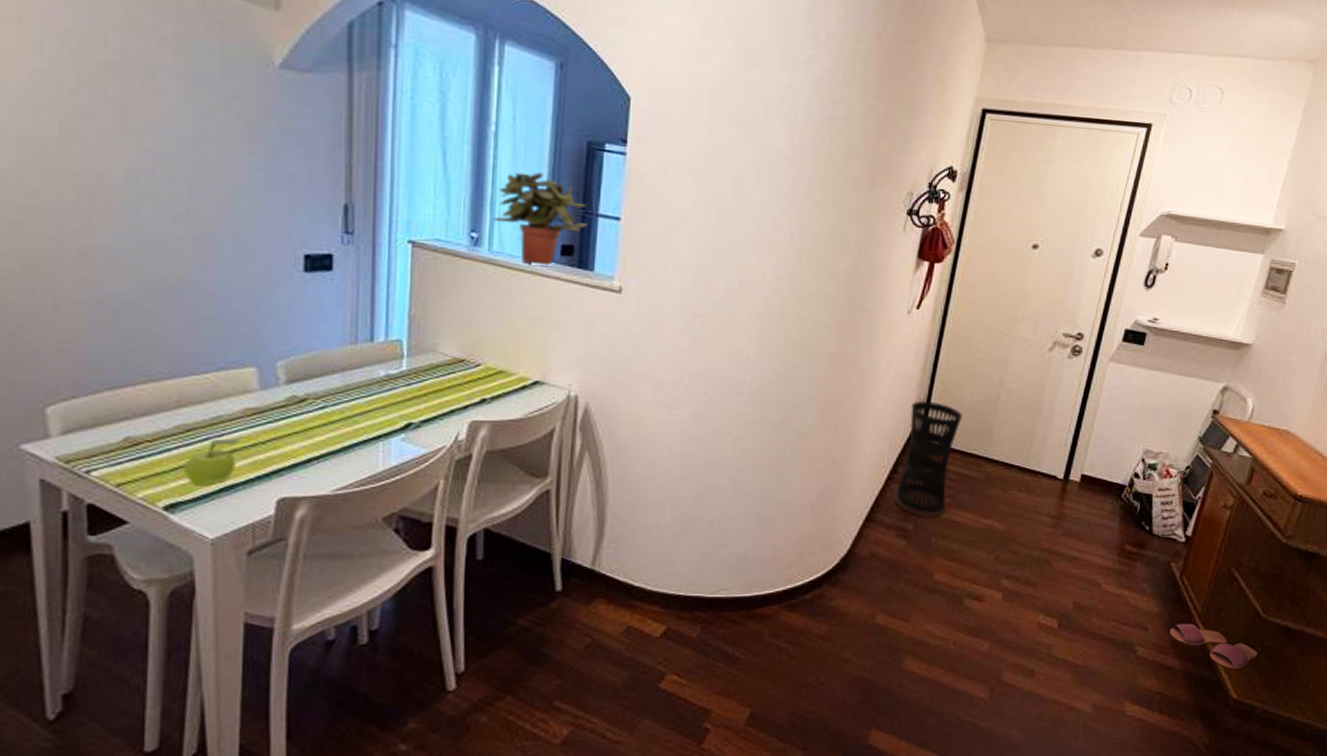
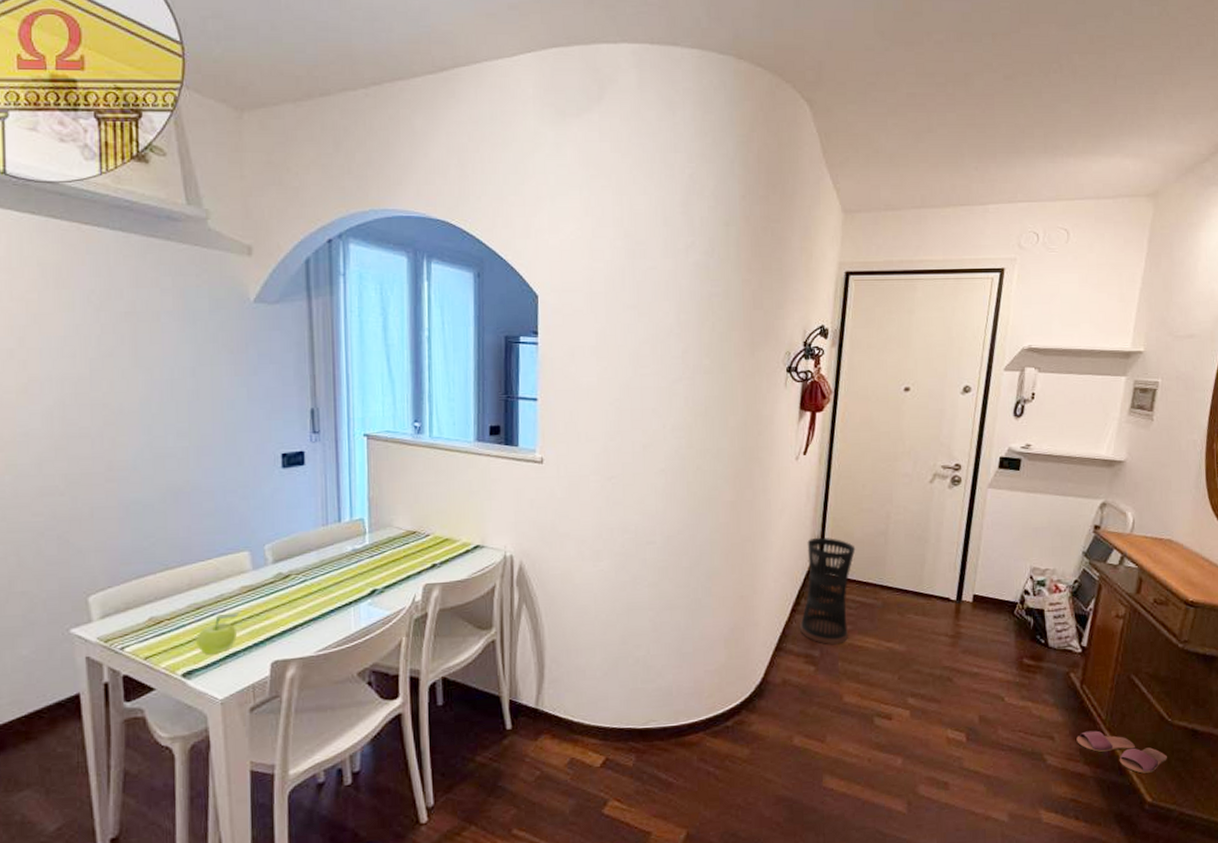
potted plant: present [492,172,588,266] -> none [431,366,511,446]

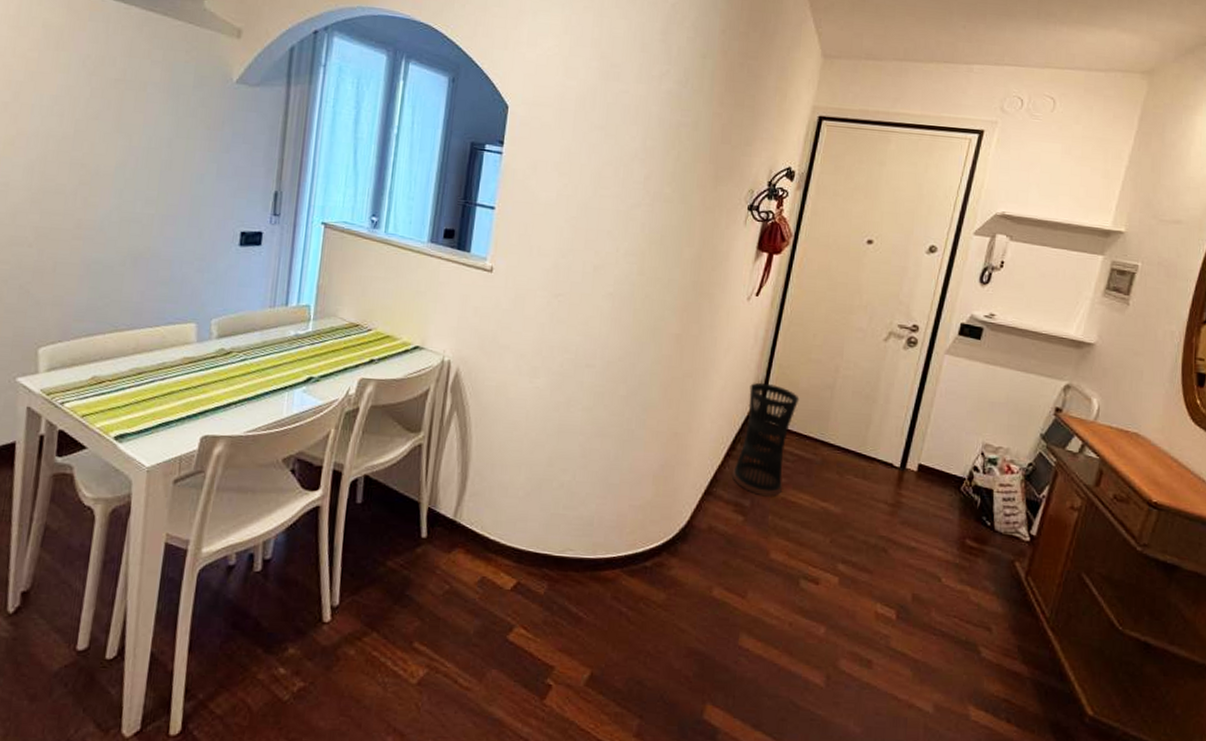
fruit: present [196,612,239,655] -> none [132,382,178,421]
slippers: present [1076,730,1167,774] -> none [1016,627,1114,683]

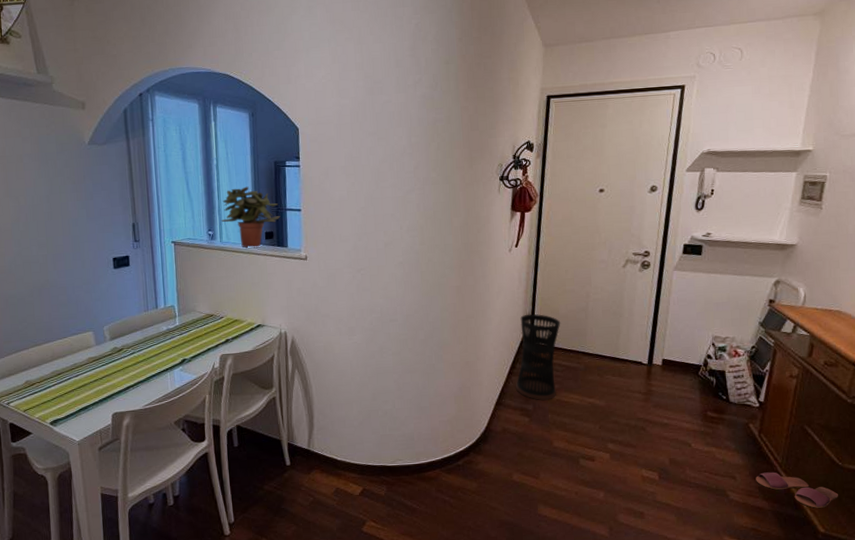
potted plant: none [390,167,468,247] -> present [220,186,281,248]
slippers: none [1016,627,1114,683] -> present [756,472,838,508]

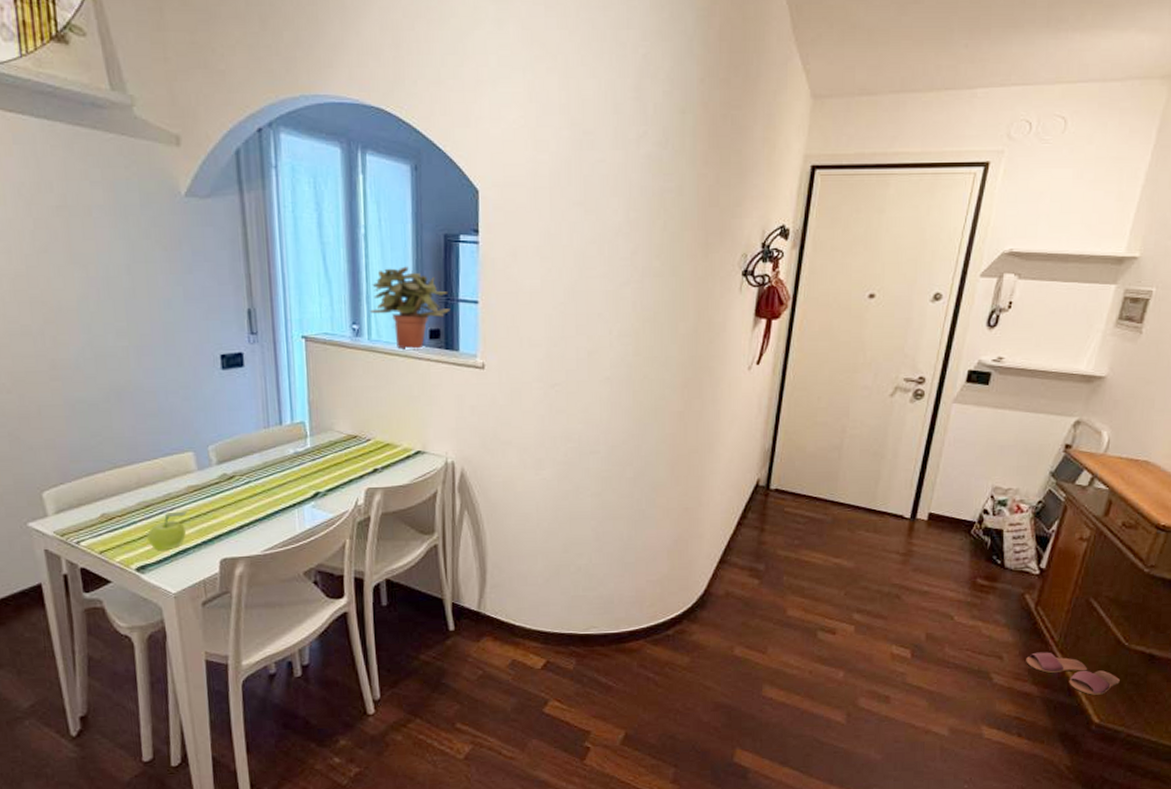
fruit: none [59,377,88,408] -> present [147,511,187,551]
umbrella stand: present [515,313,561,400] -> none [744,450,807,558]

